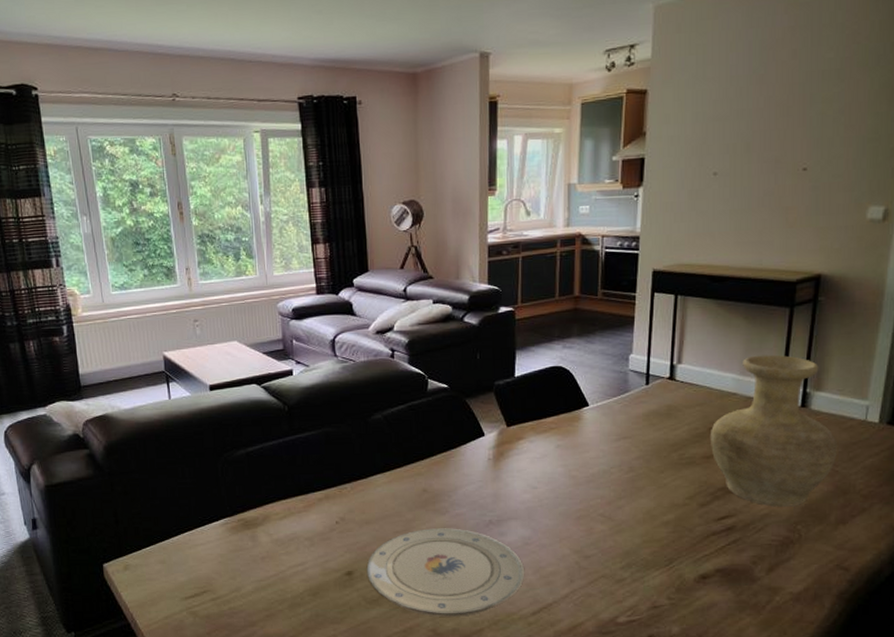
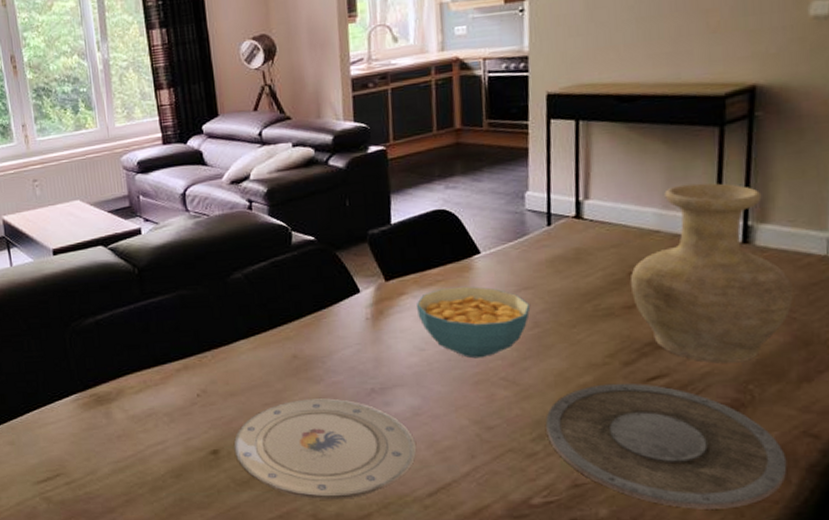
cereal bowl: none [533,434,628,497] -> present [417,286,531,359]
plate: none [634,521,823,628] -> present [546,383,787,509]

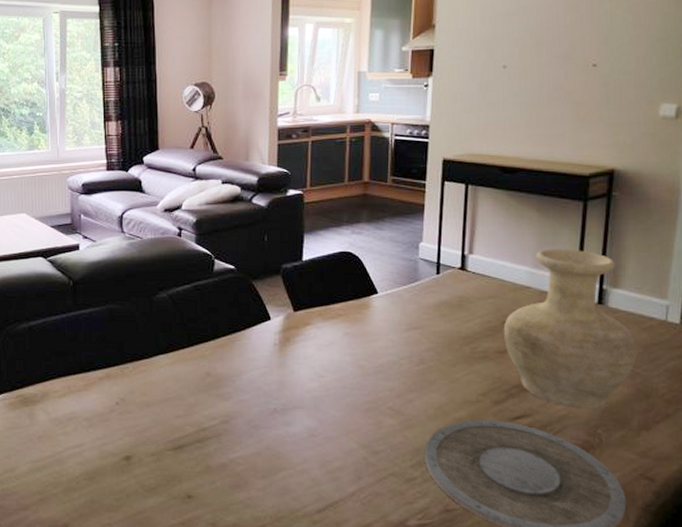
plate: present [233,398,416,500] -> none [145,414,309,511]
cereal bowl: present [417,286,531,359] -> none [320,321,418,388]

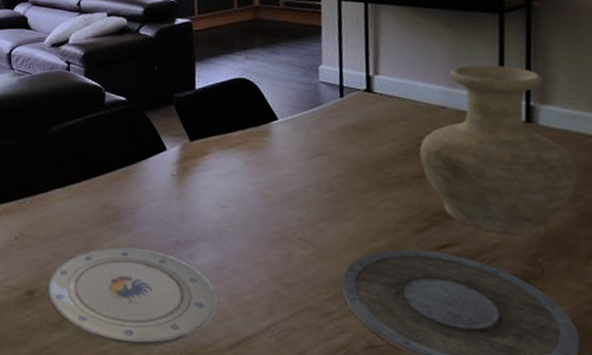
plate: none [145,414,309,511] -> present [47,247,218,346]

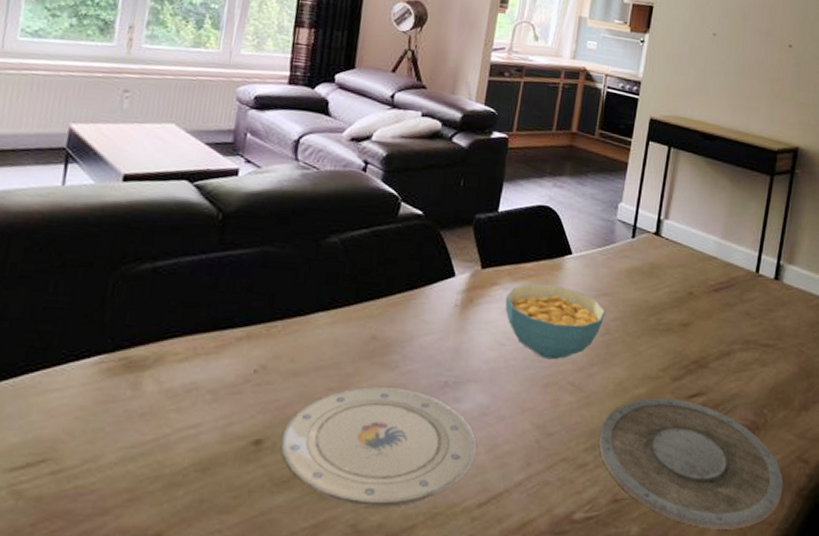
cereal bowl: none [219,149,326,218] -> present [505,283,606,360]
vase: present [420,64,578,236] -> none [688,220,805,387]

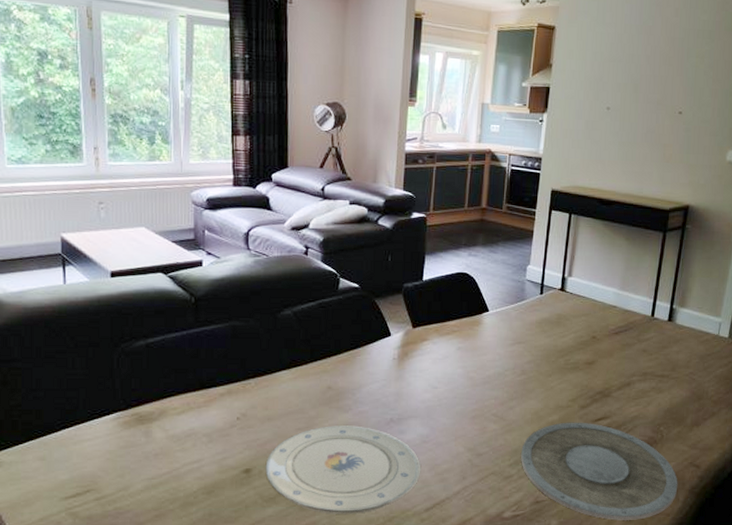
cereal bowl: present [505,283,606,360] -> none [435,337,521,397]

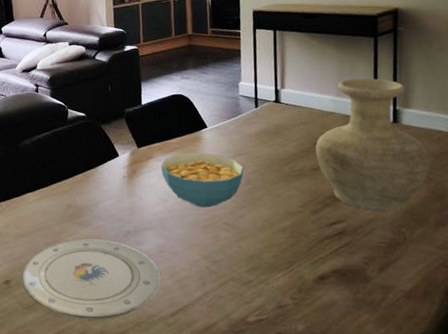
cereal bowl: none [435,337,521,397] -> present [161,152,244,208]
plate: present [521,422,678,521] -> none [257,227,432,324]
vase: none [593,273,695,410] -> present [316,78,430,212]

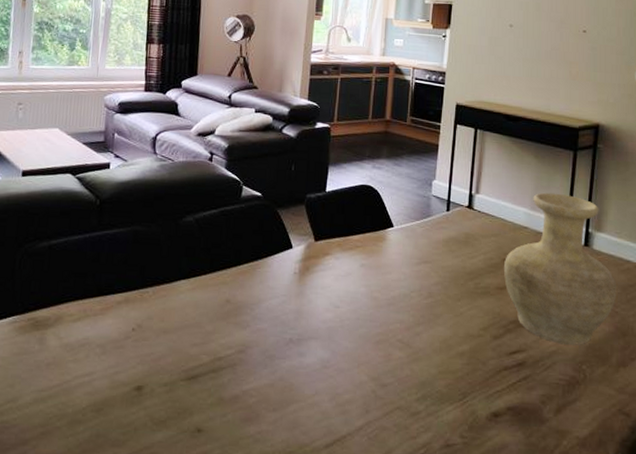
plate: present [22,239,161,320] -> none [157,343,320,446]
cereal bowl: present [161,152,244,208] -> none [337,253,428,320]

